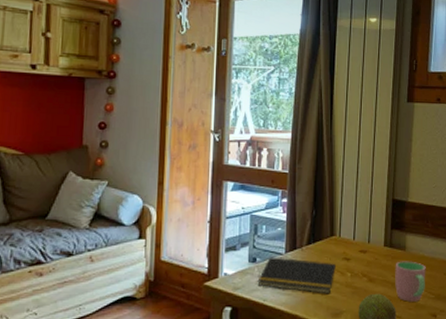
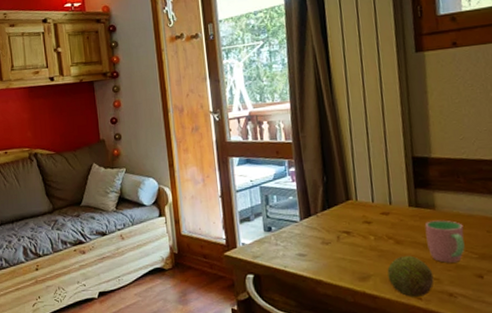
notepad: present [257,257,336,294] -> none [275,224,357,259]

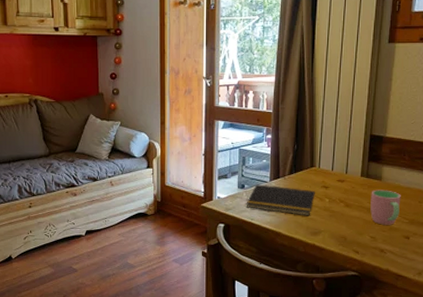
notepad: none [275,224,357,259] -> present [246,184,315,216]
fruit: present [387,255,434,297] -> none [335,217,371,251]

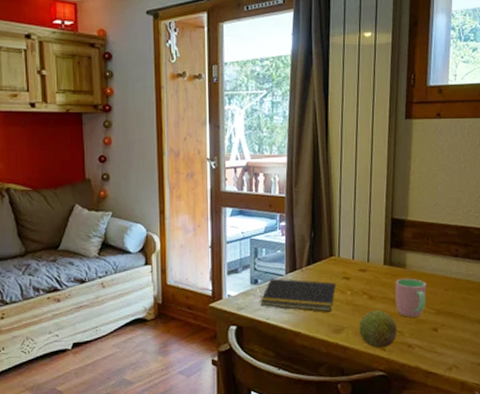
fruit: none [335,217,371,251] -> present [359,310,397,348]

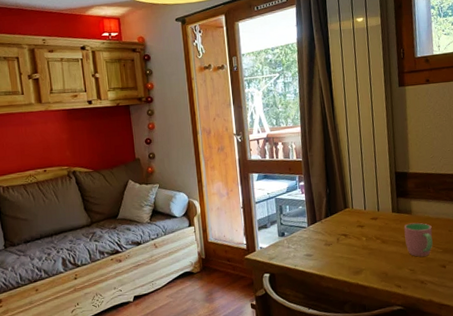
notepad: present [260,278,336,312] -> none [288,230,352,257]
fruit: present [359,310,397,348] -> none [375,252,410,286]

